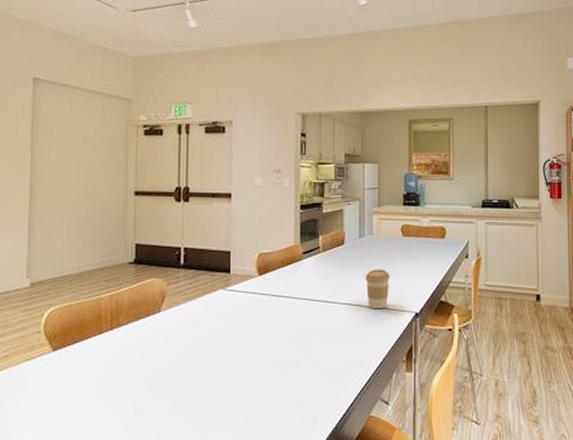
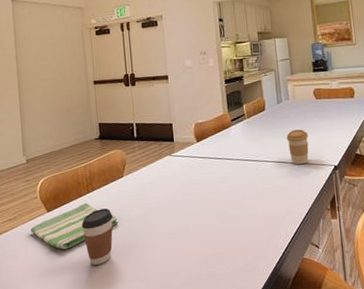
dish towel: none [25,342,148,399] -> present [30,203,118,250]
coffee cup: none [98,350,142,419] -> present [81,208,114,265]

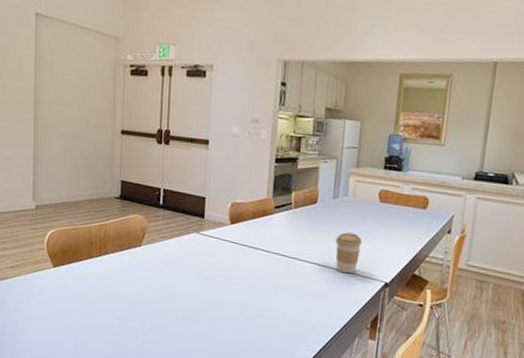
dish towel: present [30,203,118,250] -> none [33,265,130,310]
coffee cup: present [81,208,114,265] -> none [89,275,125,334]

